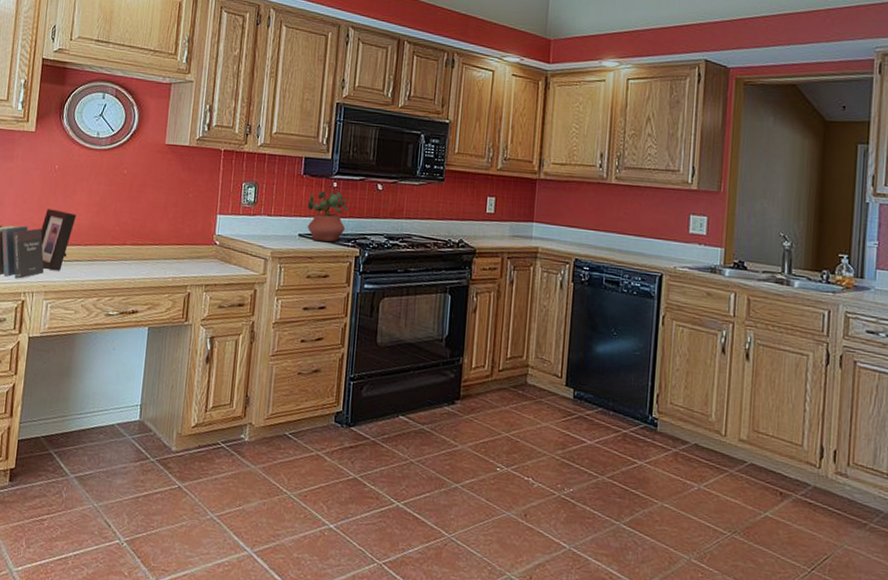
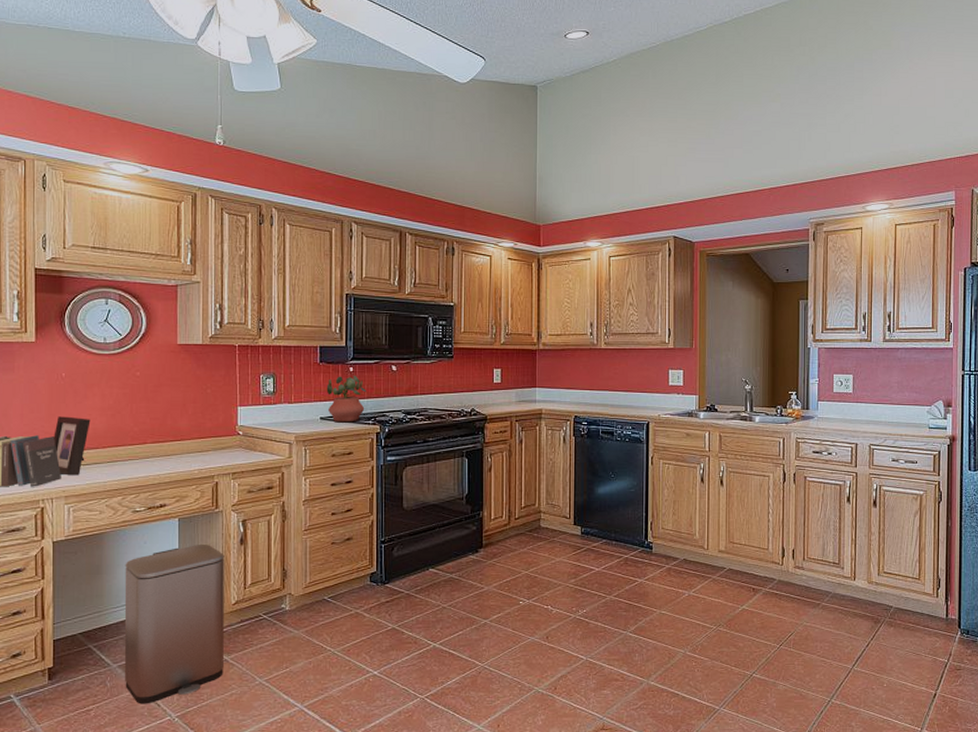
pedal bin: none [79,357,189,523] -> present [124,545,224,704]

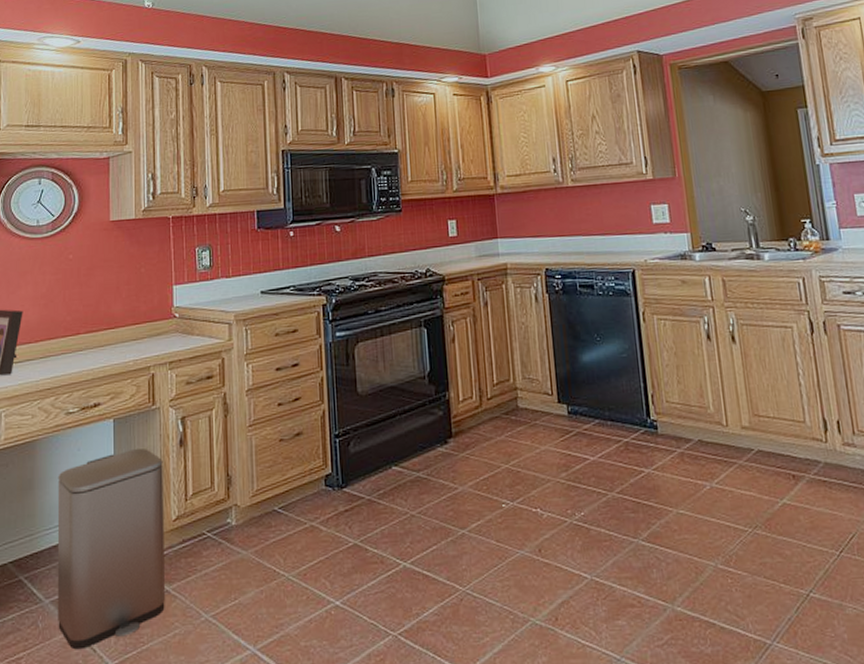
potted plant: present [326,375,366,423] -> none [266,240,309,296]

